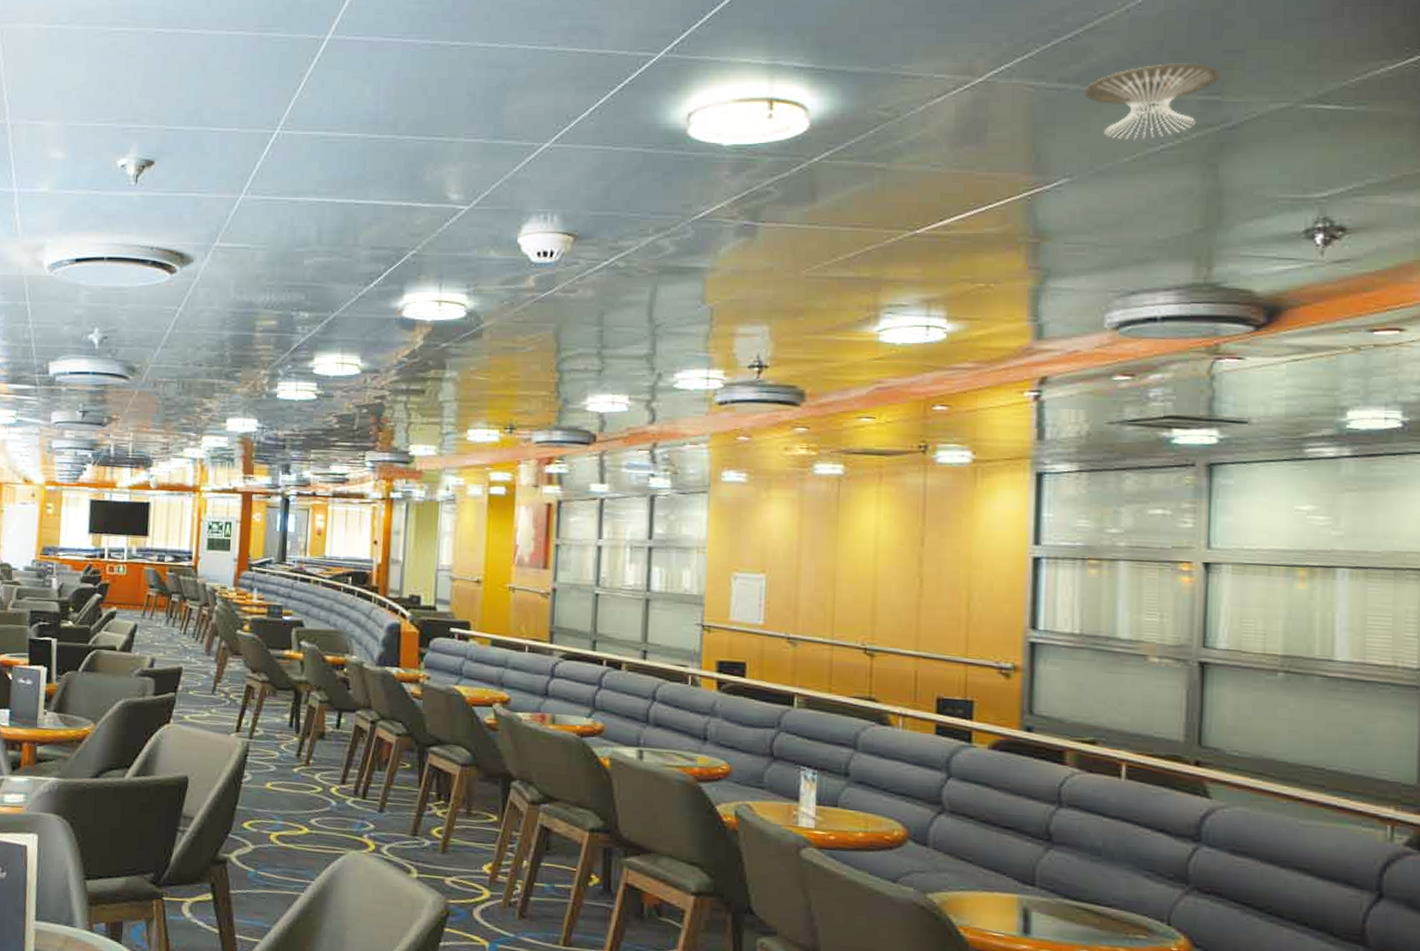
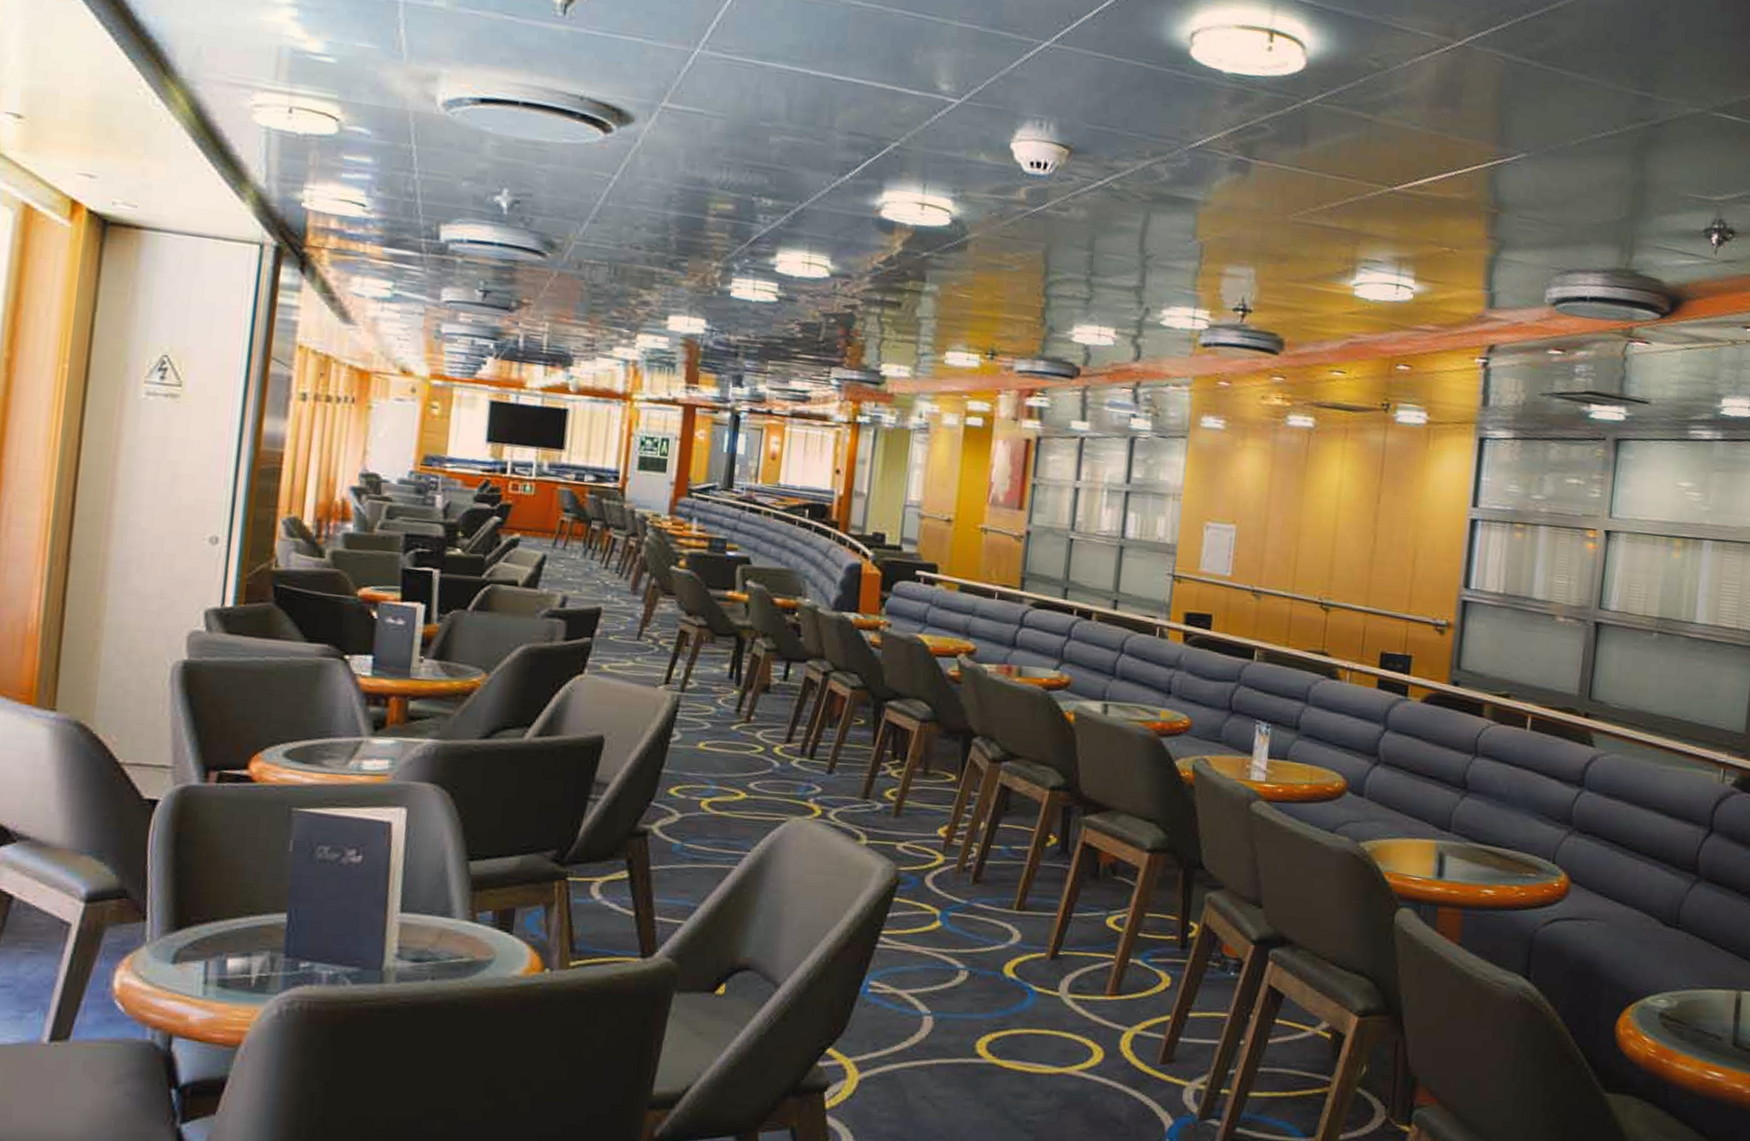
recessed light: present [1084,63,1222,140] -> none [1545,54,1654,125]

